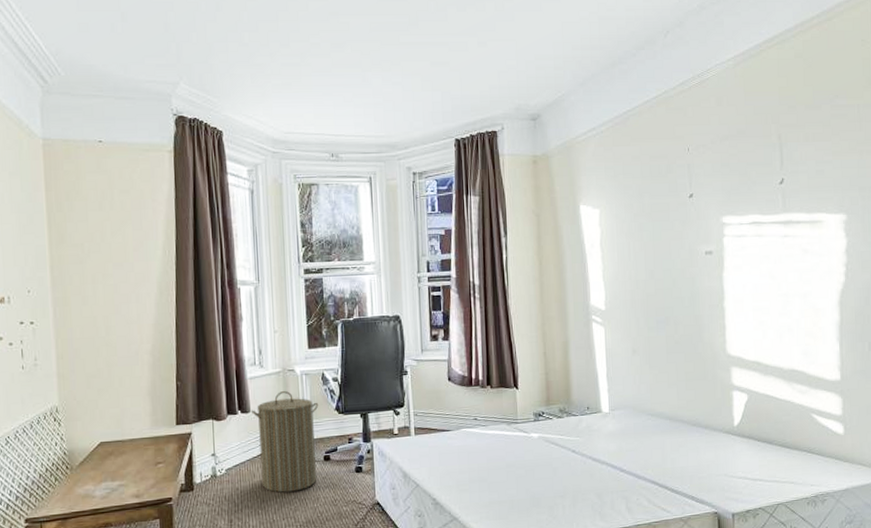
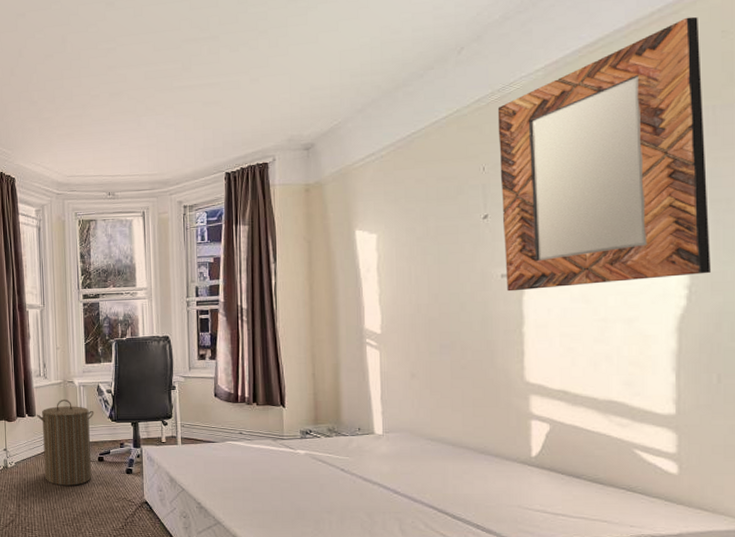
home mirror: none [698,25,861,268] -> present [497,16,711,292]

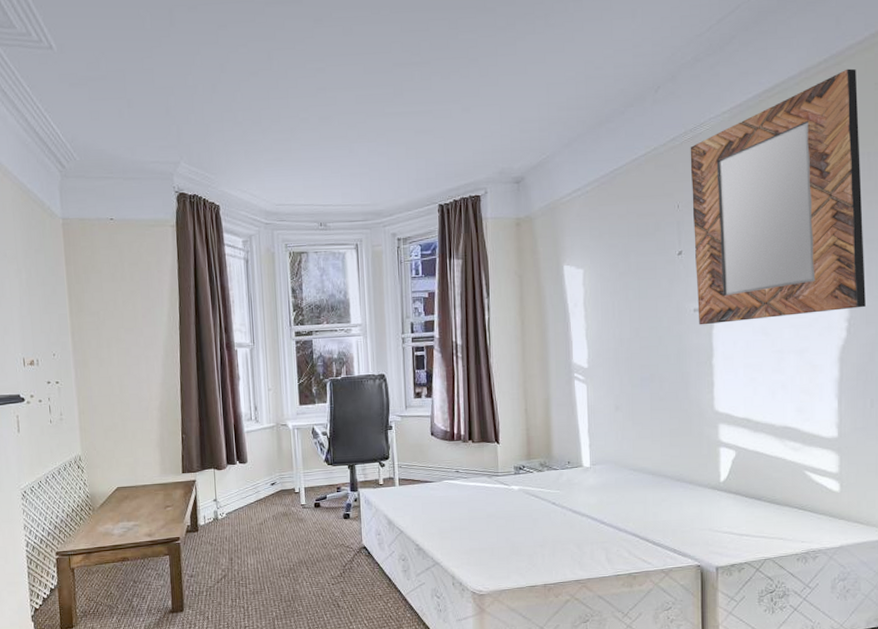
laundry hamper: present [36,400,94,486] -> none [248,444,310,535]

